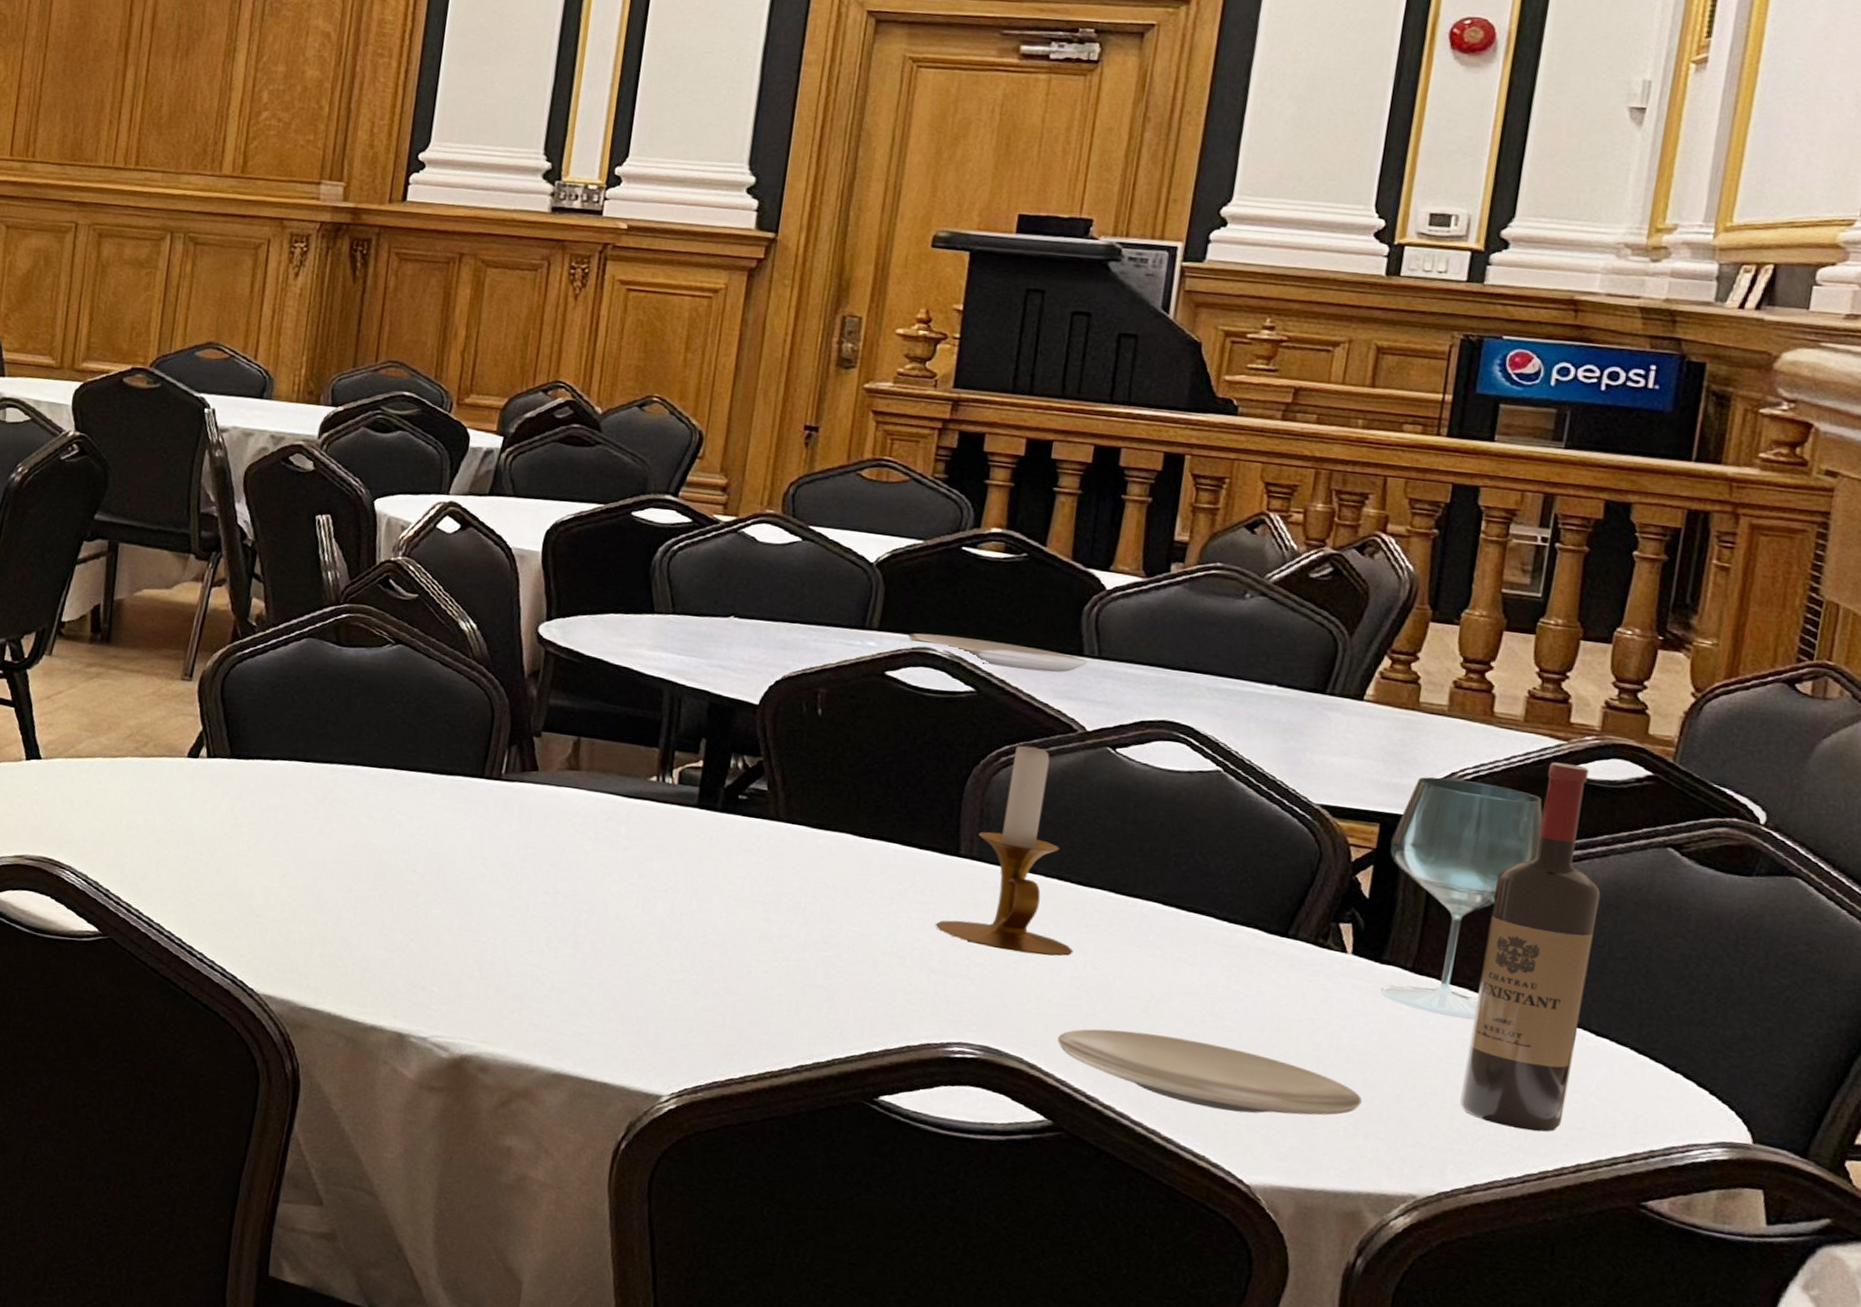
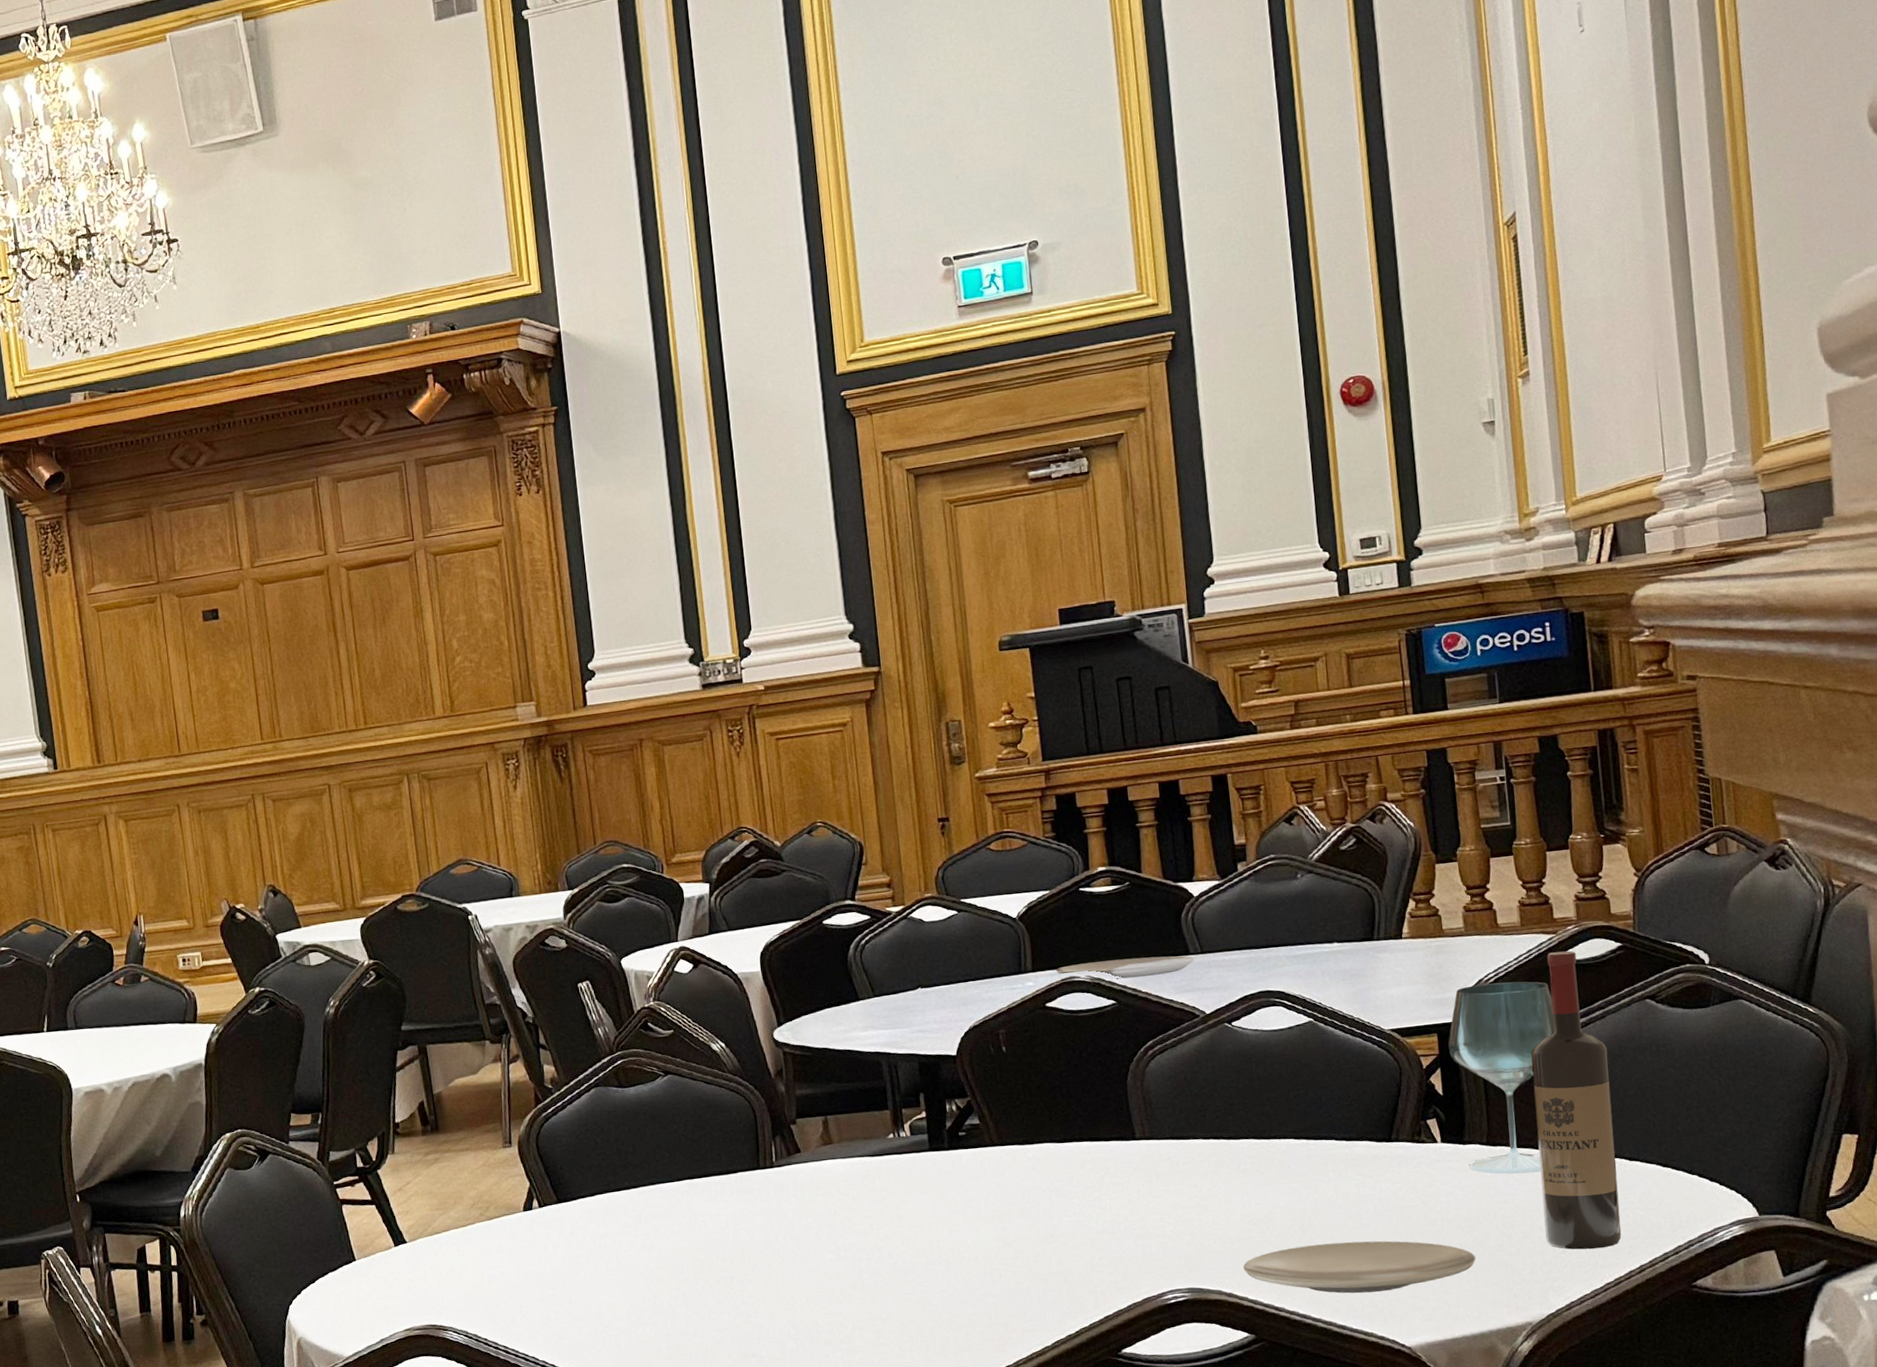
candlestick: present [934,745,1074,956] -> none [1130,1036,1239,1207]

